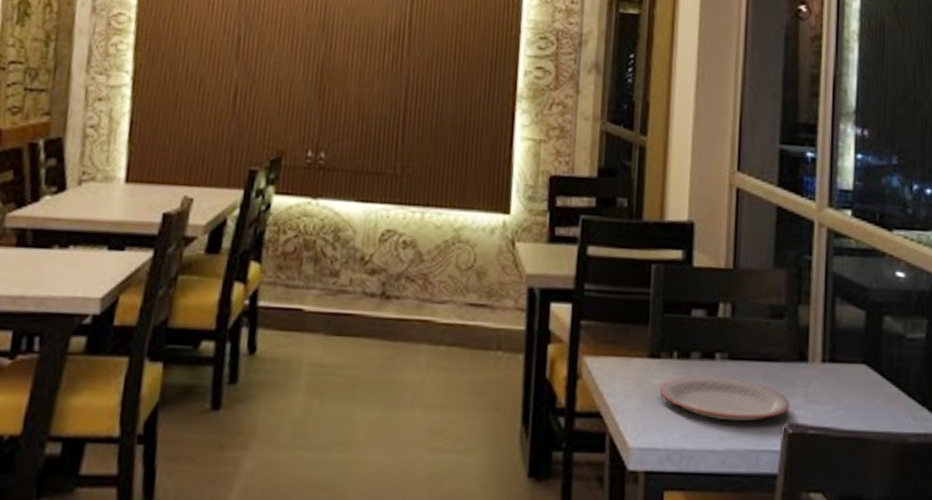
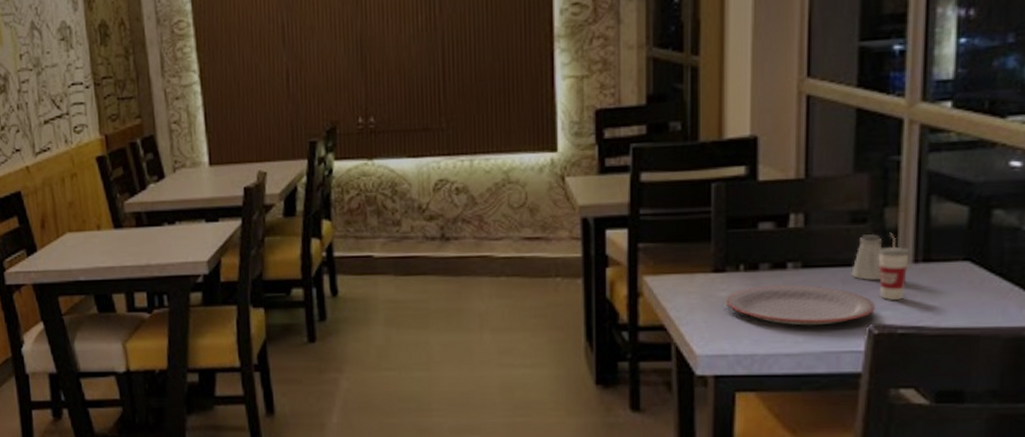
saltshaker: none [770,330,796,377] -> present [851,234,882,280]
cup: none [793,330,819,400] -> present [878,232,910,301]

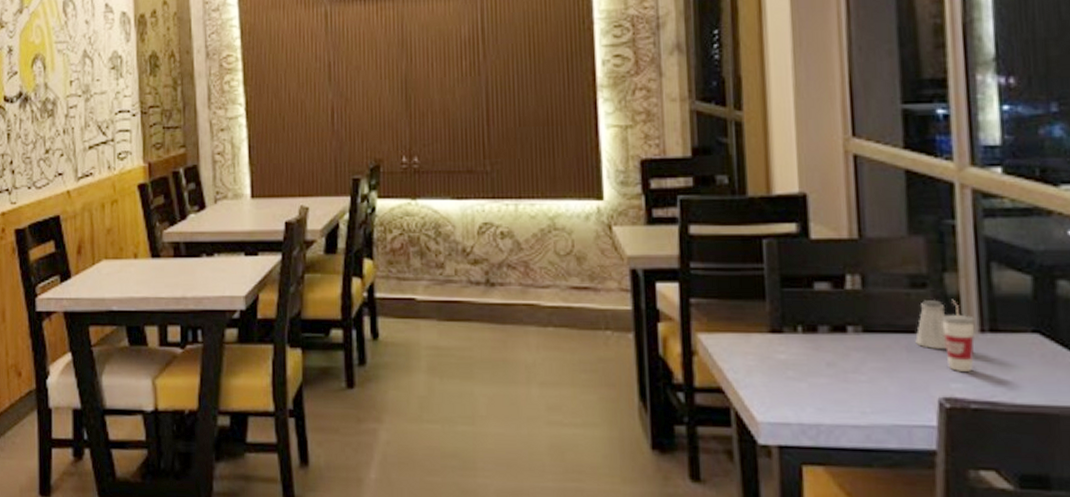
plate: present [726,285,875,326] -> none [785,349,944,396]

